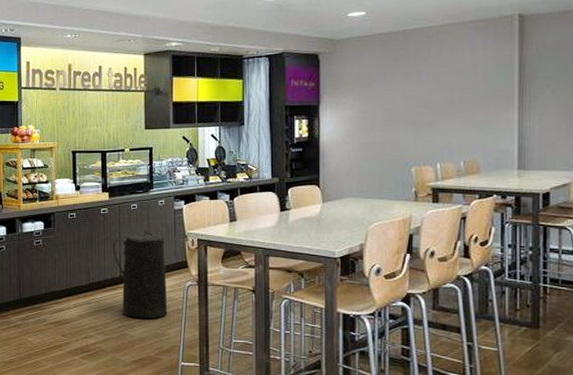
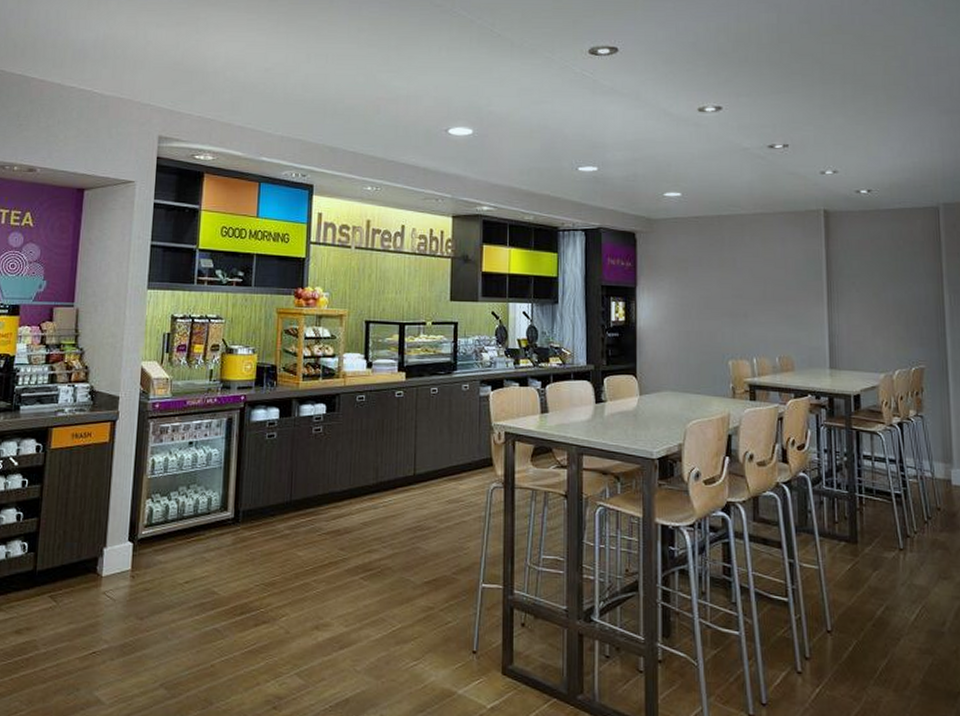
trash can: present [112,231,167,318] -> none [406,420,468,528]

